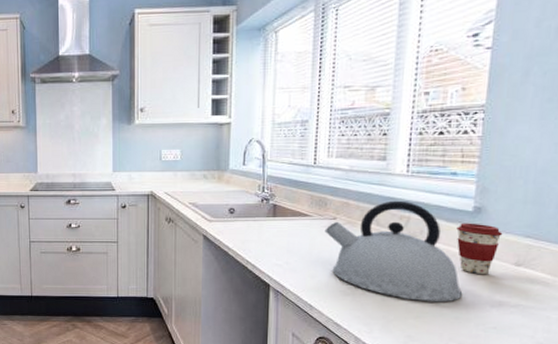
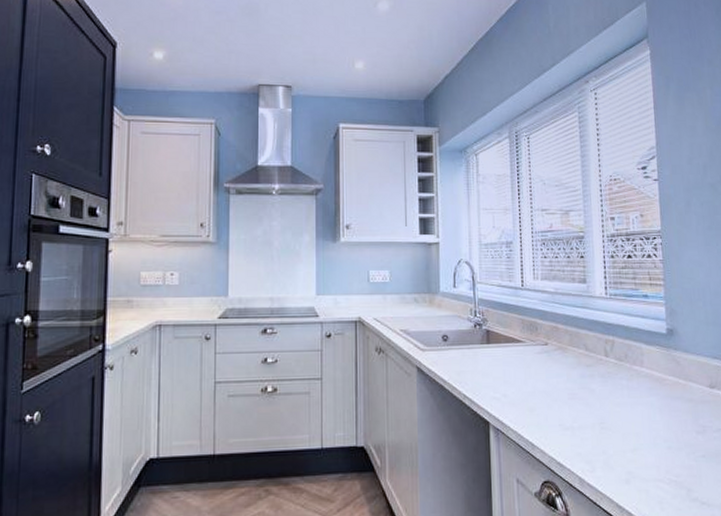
kettle: present [324,200,463,303] -> none [538,323,671,432]
coffee cup: present [456,223,503,275] -> none [655,345,695,399]

